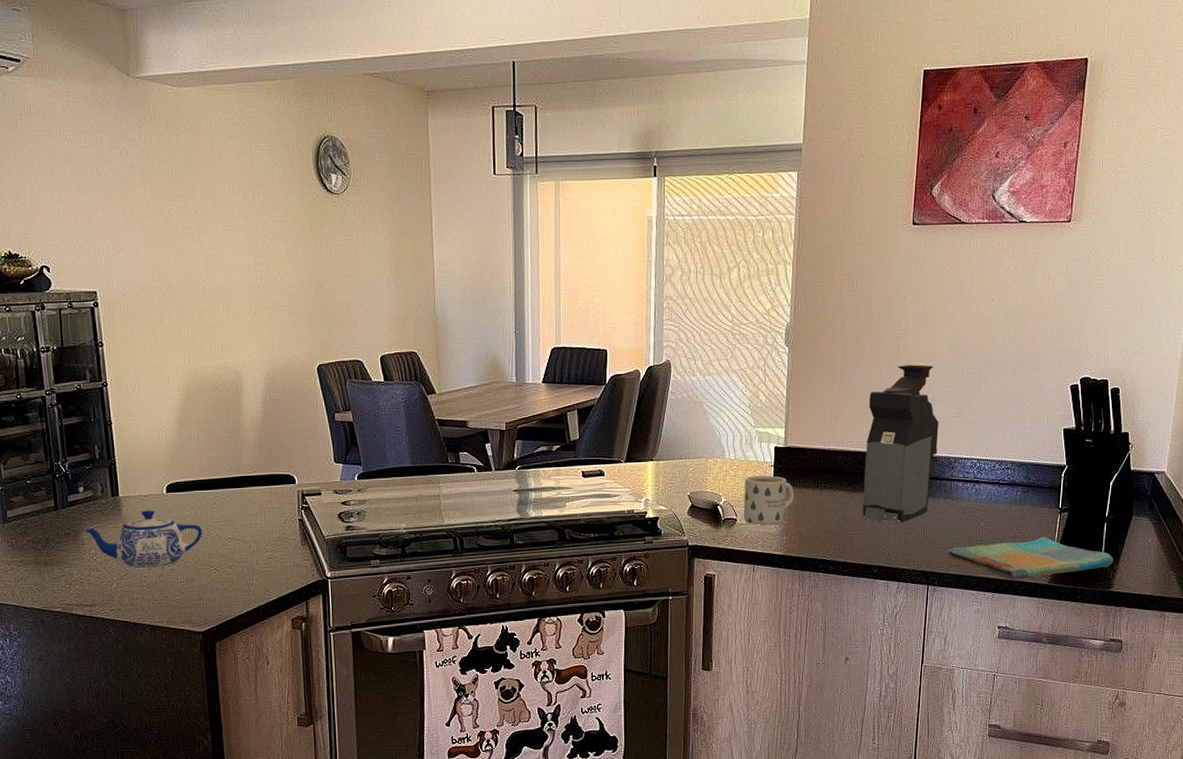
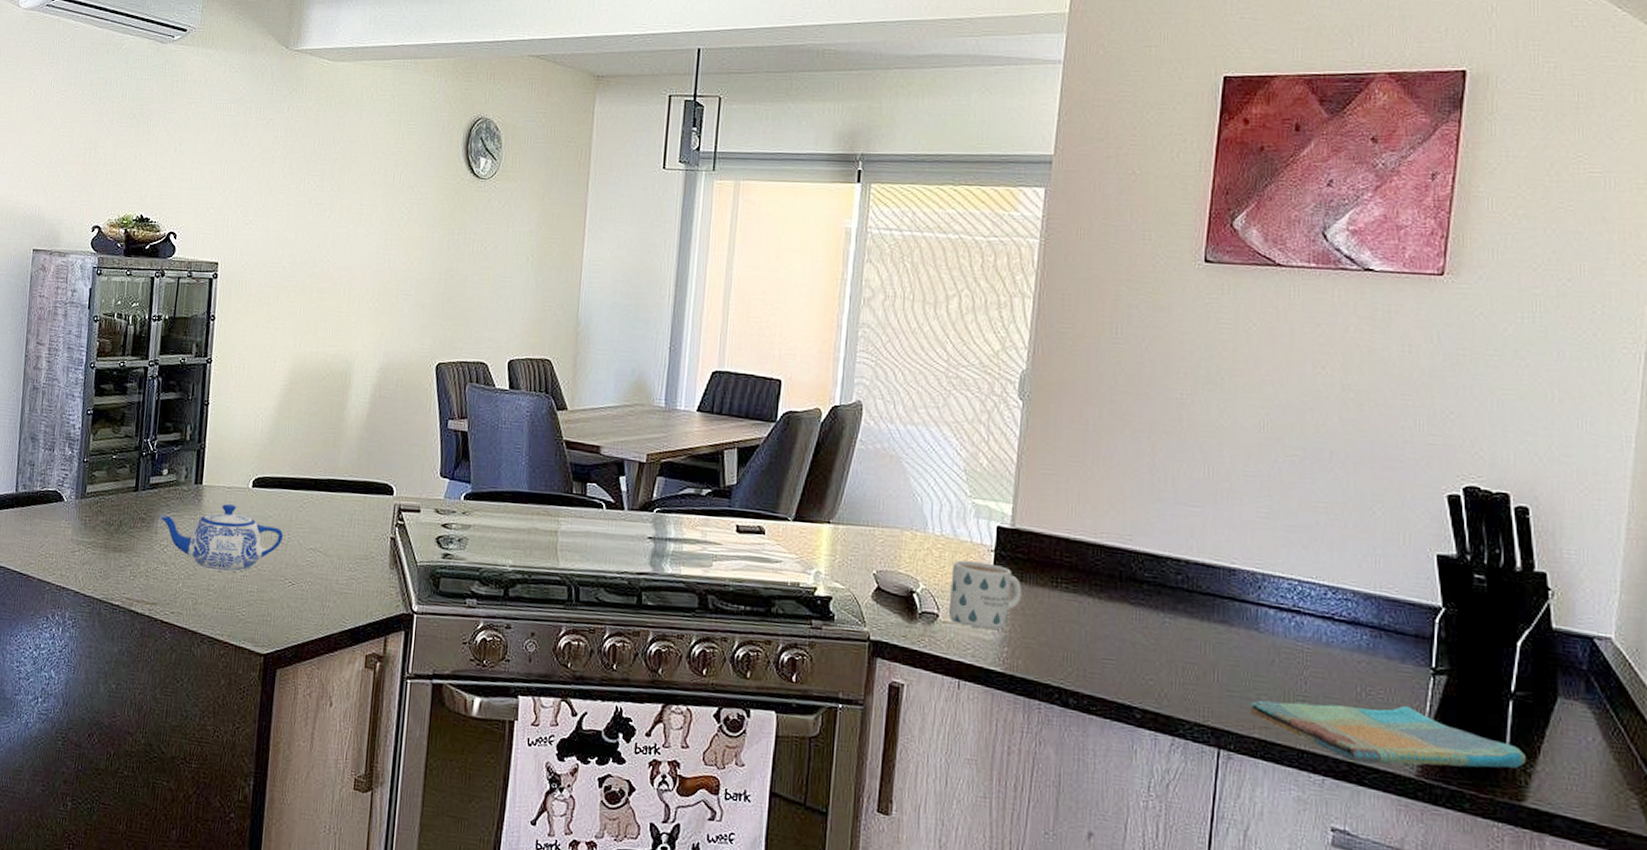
coffee maker: present [863,365,939,523] -> none [1121,440,1239,654]

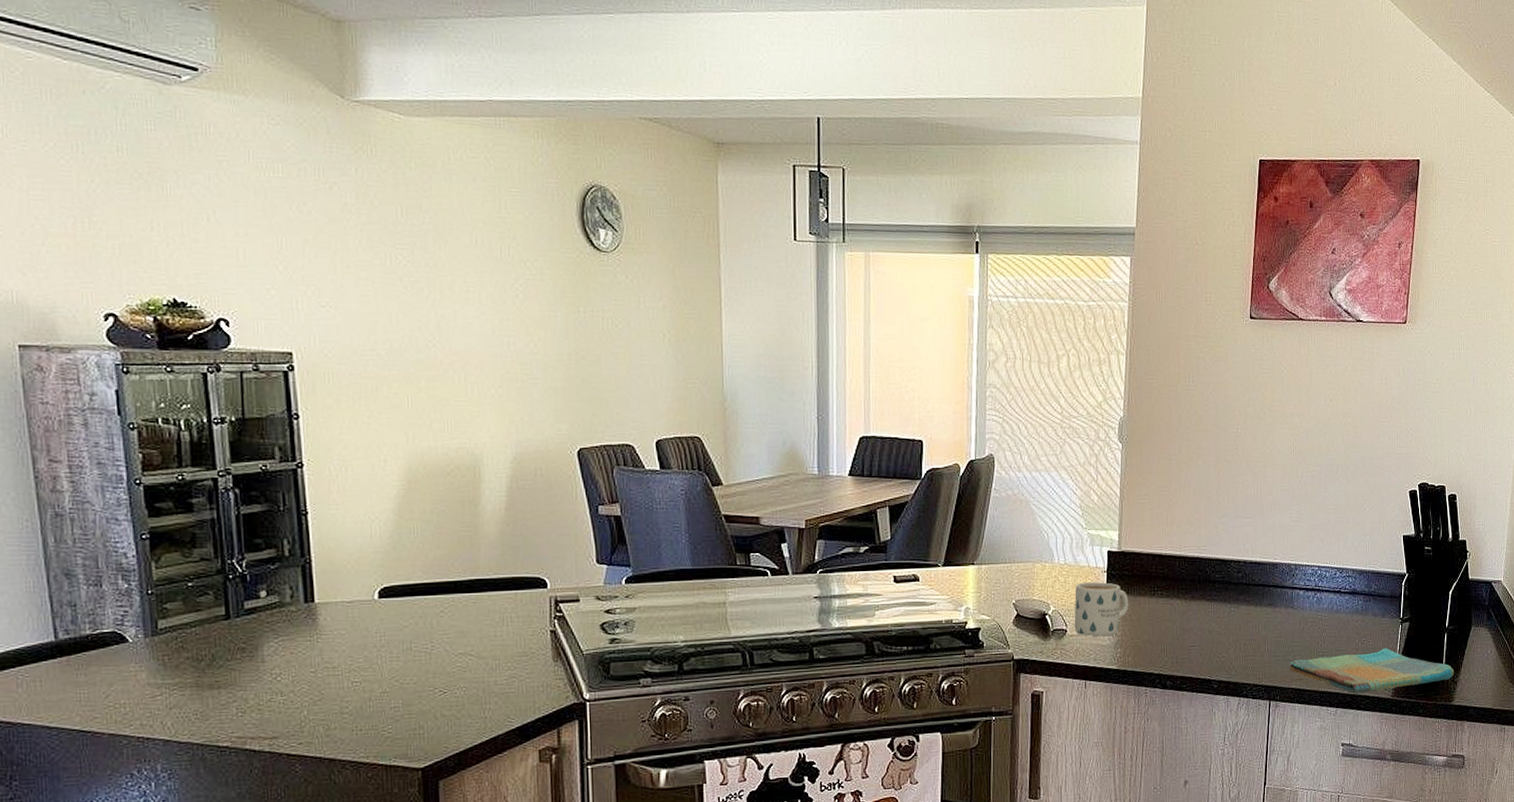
teapot: present [158,504,283,572] -> none [262,619,425,692]

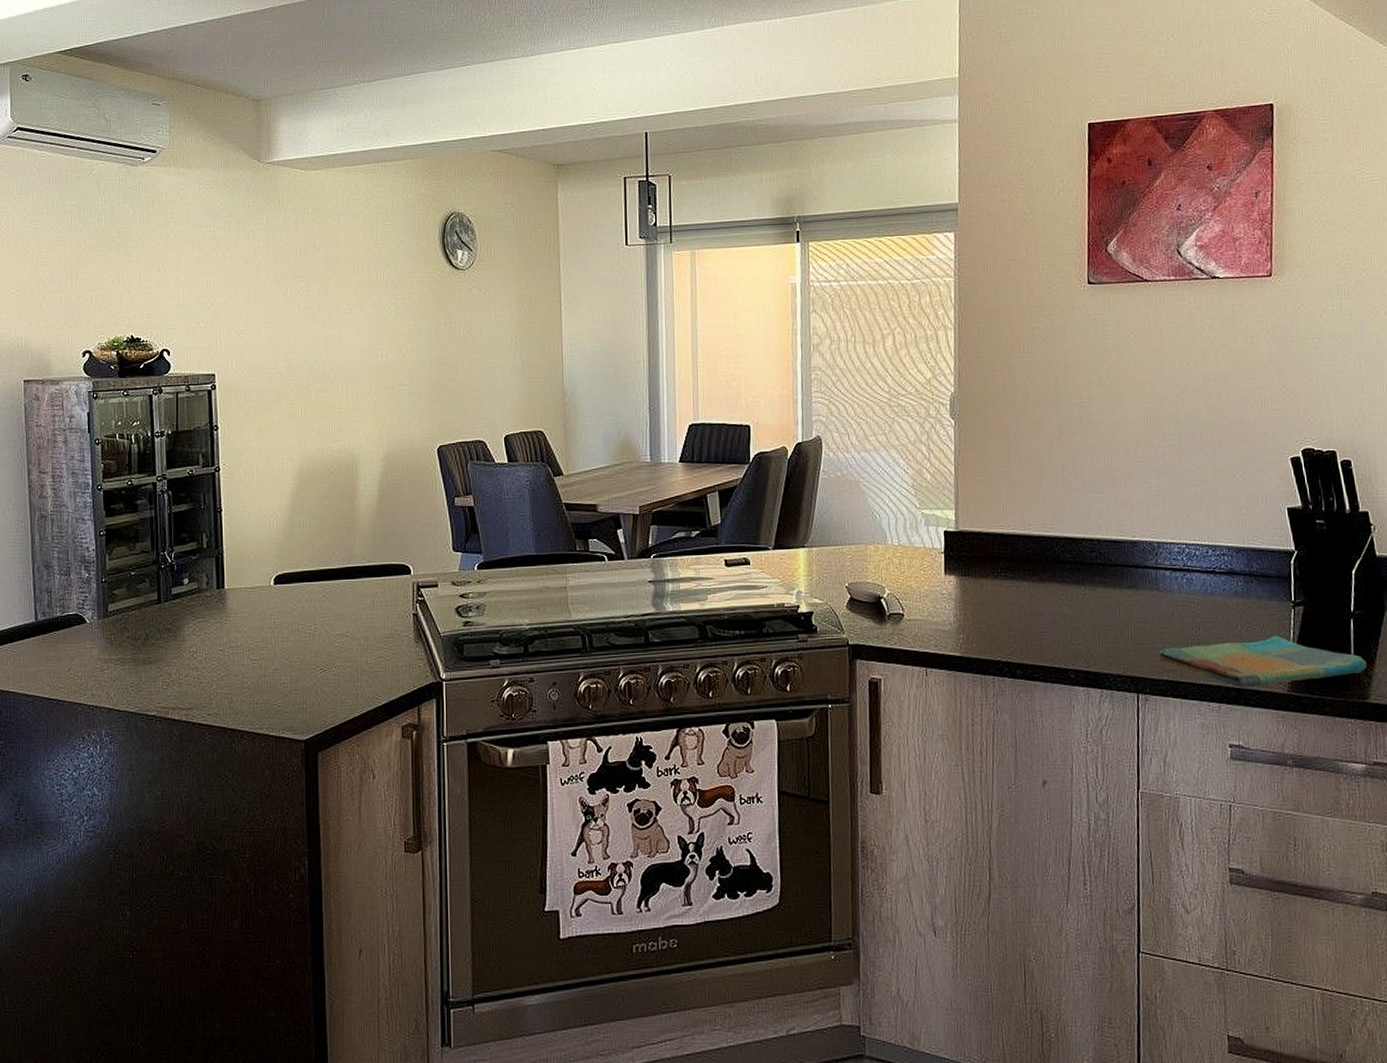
mug: present [1074,582,1129,637] -> none [910,564,970,622]

